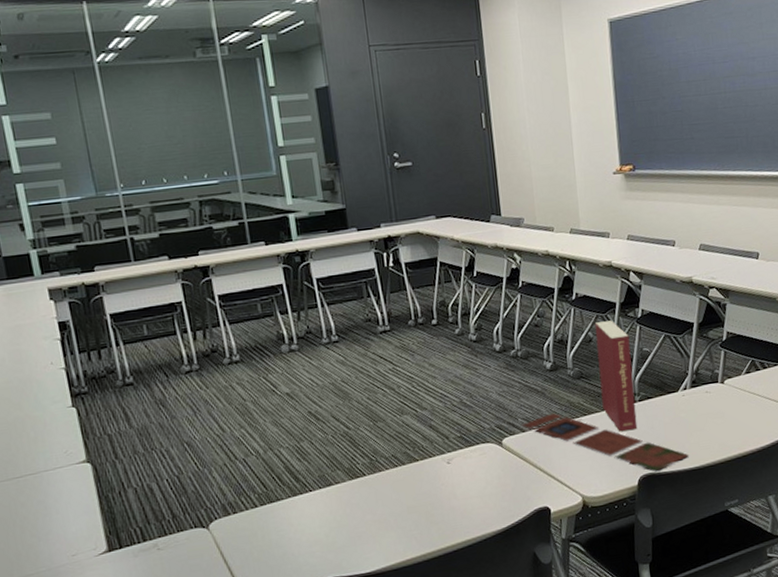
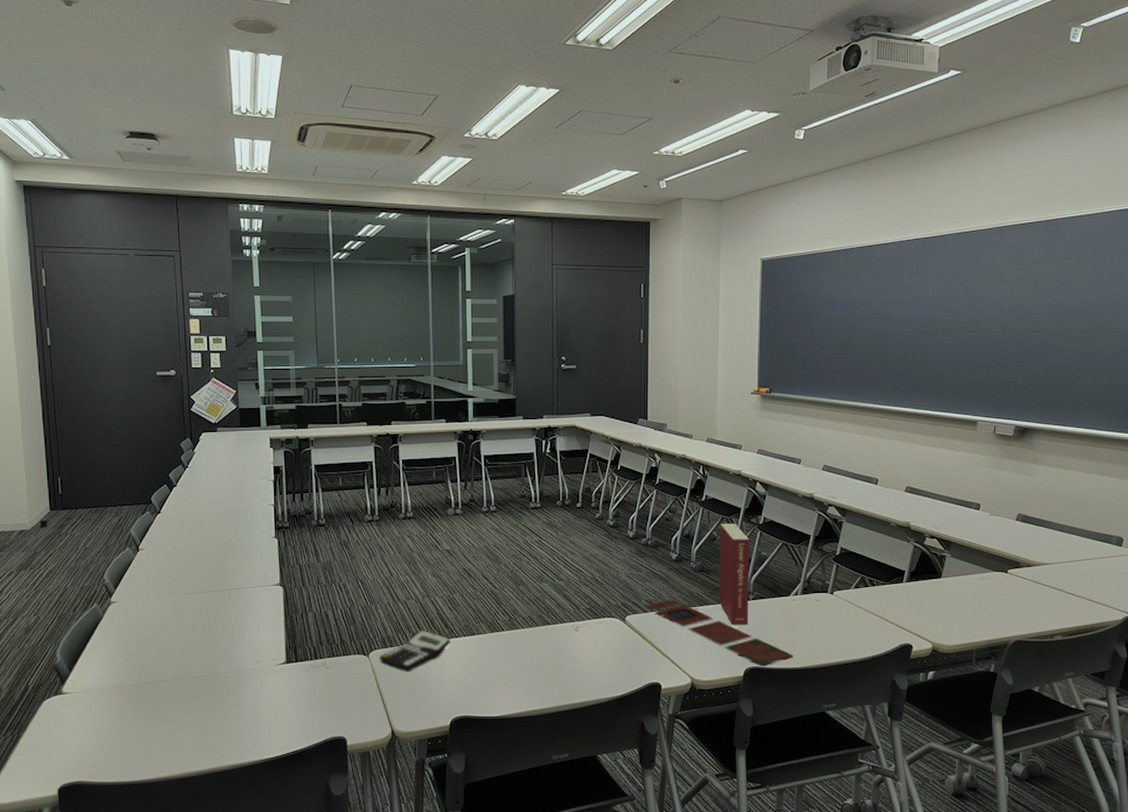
calculator: none [221,488,305,538] -> present [379,630,451,670]

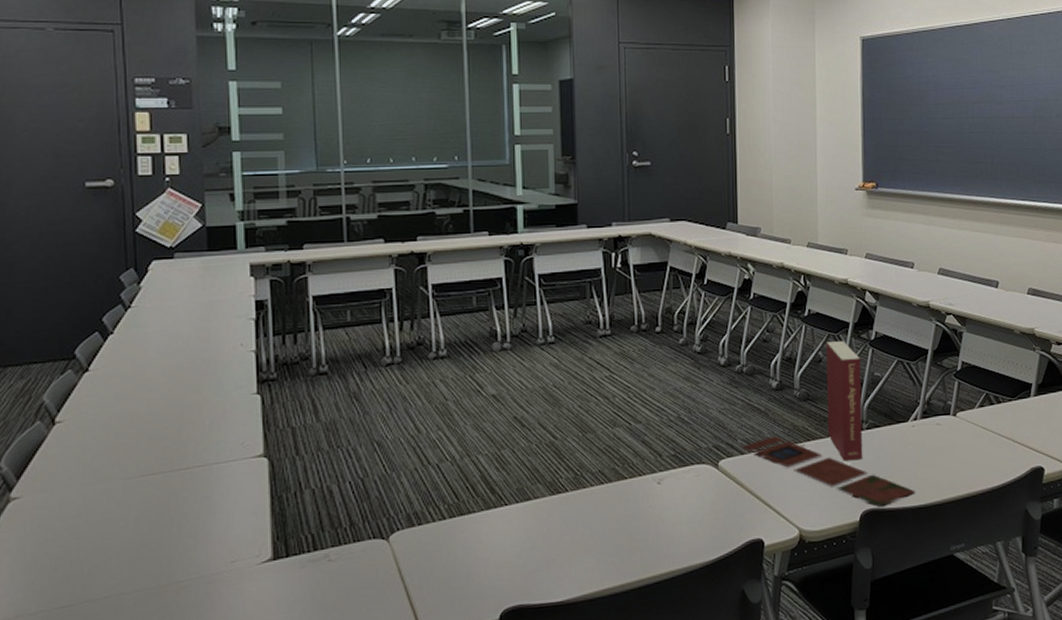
calculator: present [379,630,451,670] -> none [402,499,500,554]

